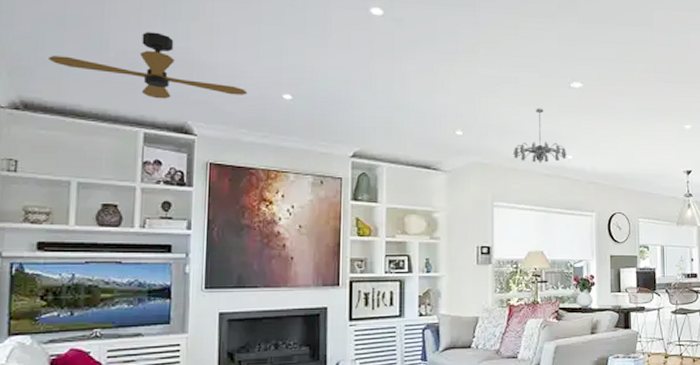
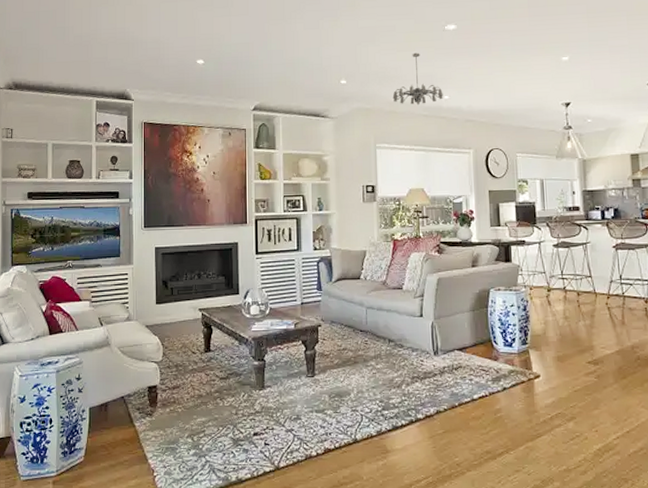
ceiling fan: present [49,32,248,99] -> none [30,18,170,73]

